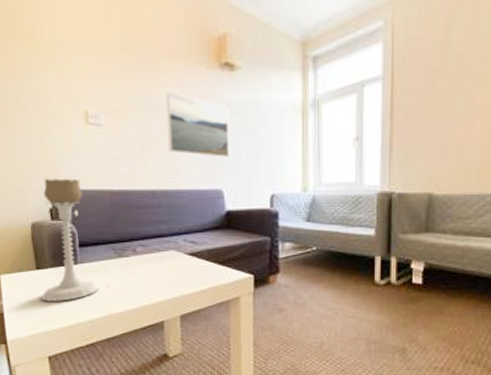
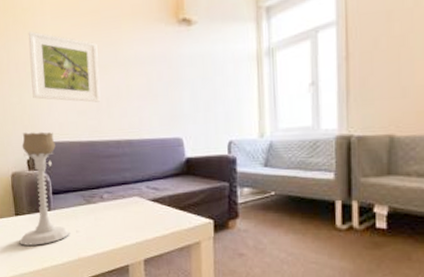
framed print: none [49,65,134,148] -> present [28,31,101,103]
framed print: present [166,92,230,157] -> none [129,49,189,107]

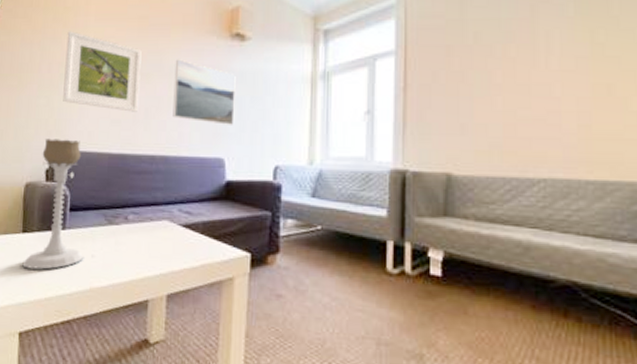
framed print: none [129,49,189,107] -> present [173,59,236,125]

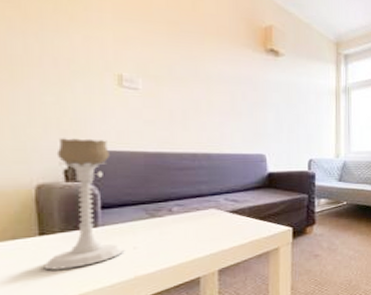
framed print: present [63,31,142,112] -> none [76,26,175,113]
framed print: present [173,59,236,125] -> none [211,67,273,127]

